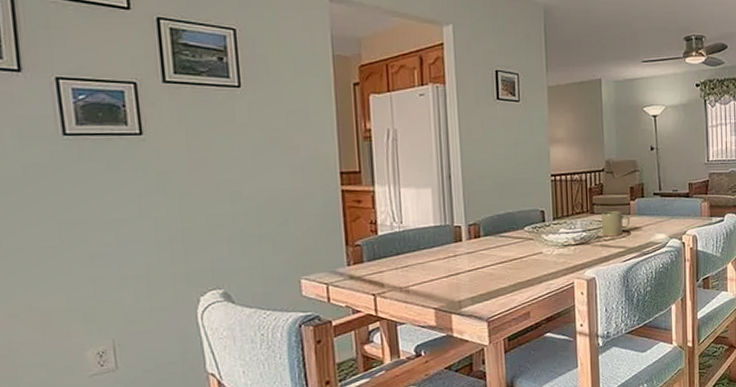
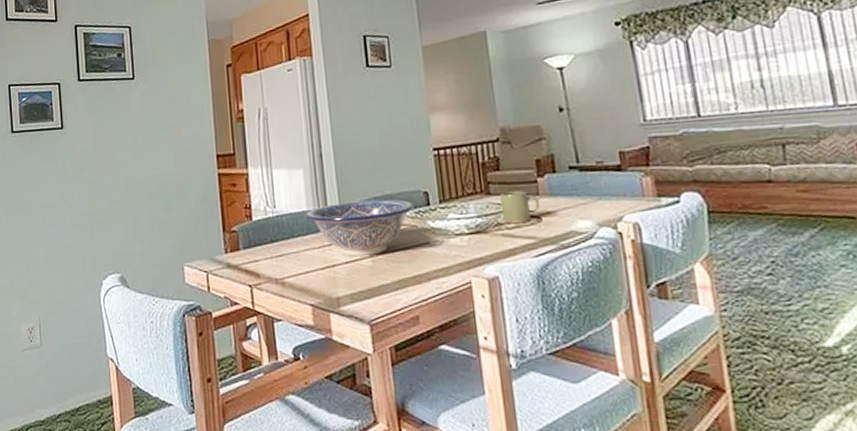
decorative bowl: none [432,216,532,266] -> present [305,199,415,257]

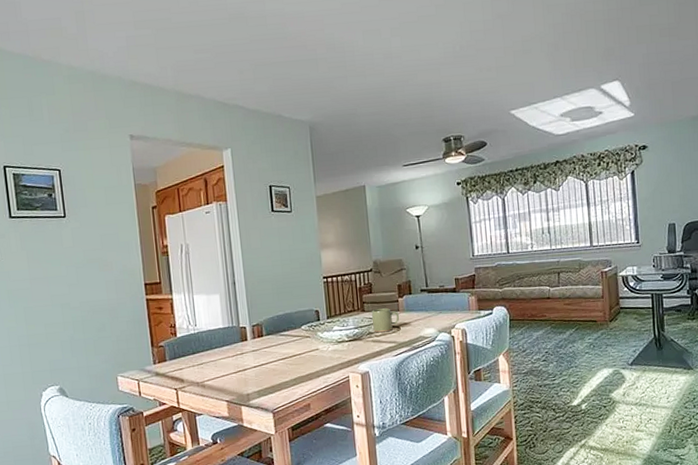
decorative bowl: present [305,199,415,257] -> none [221,317,308,362]

